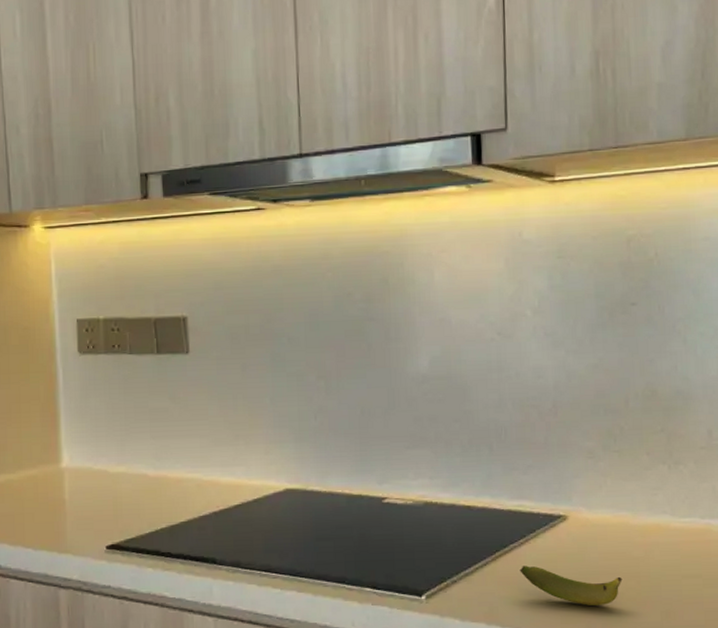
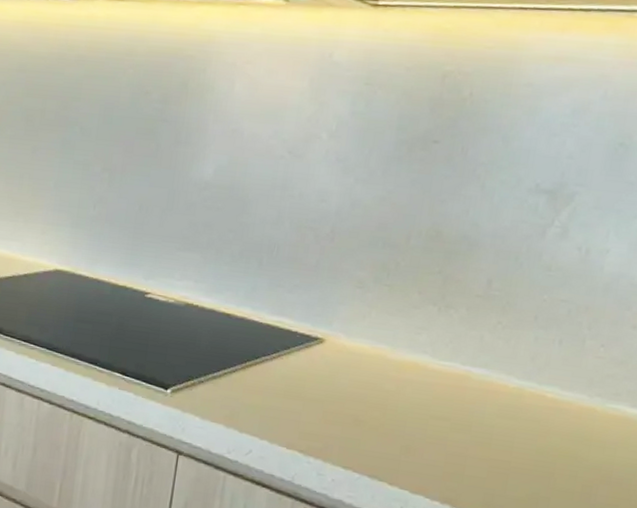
banana: present [520,566,623,606] -> none [267,379,368,430]

